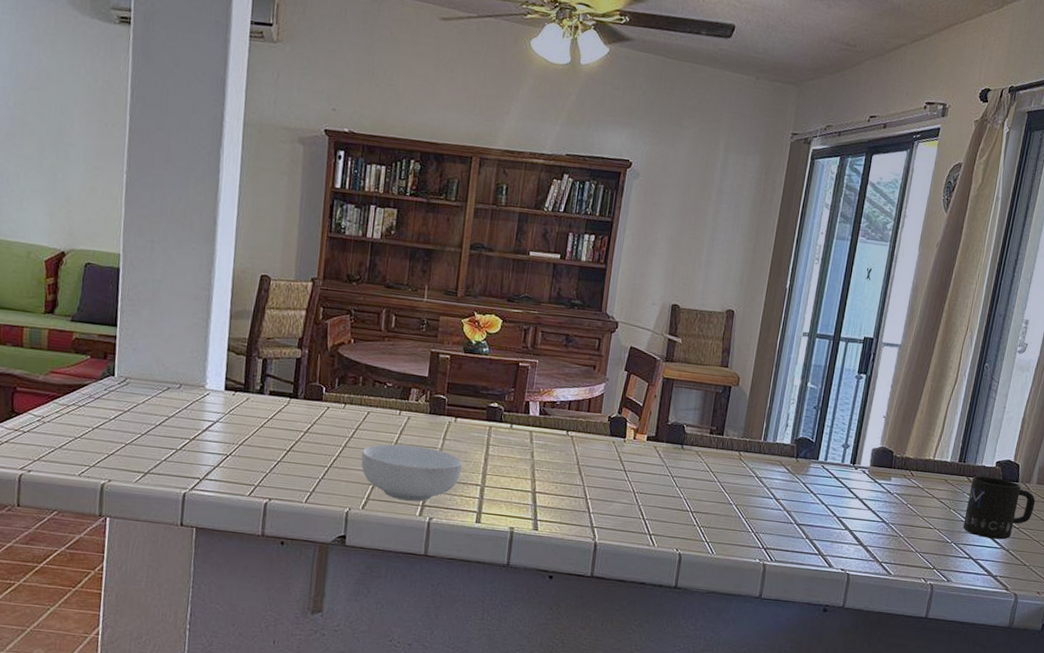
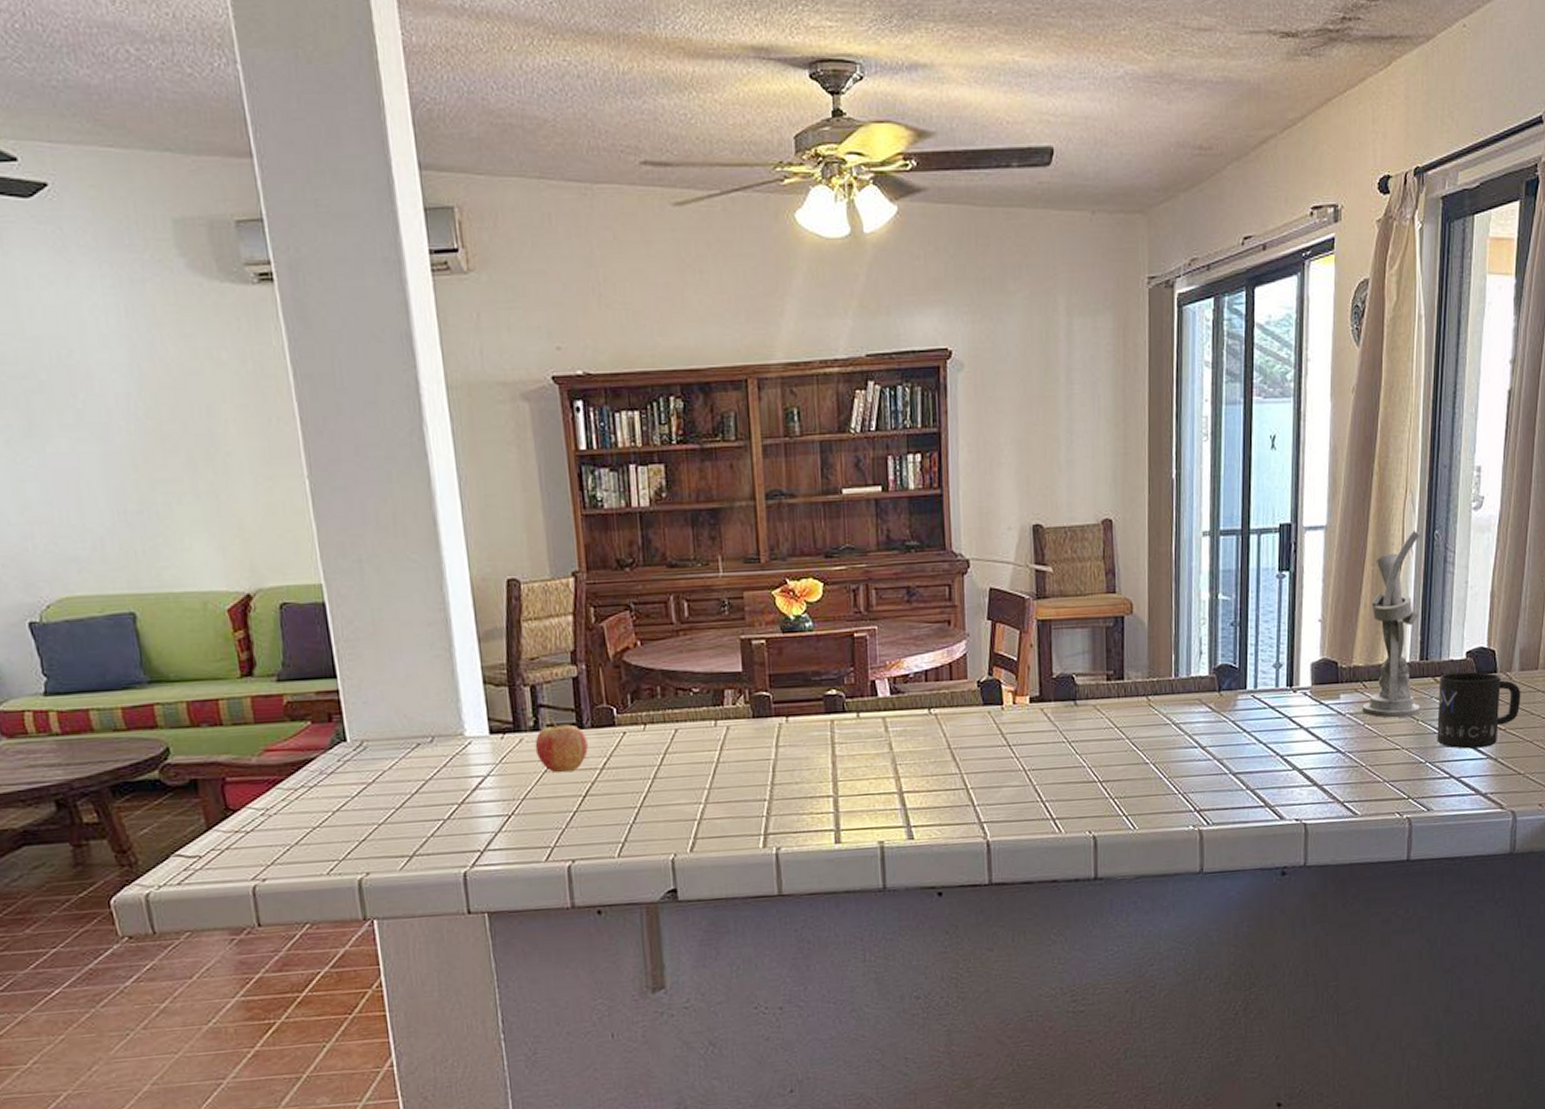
fruit: none [257,388,299,430] -> present [535,720,588,773]
cereal bowl: present [361,444,462,502] -> none [678,760,806,833]
utensil holder: none [907,359,974,505] -> present [1362,529,1421,718]

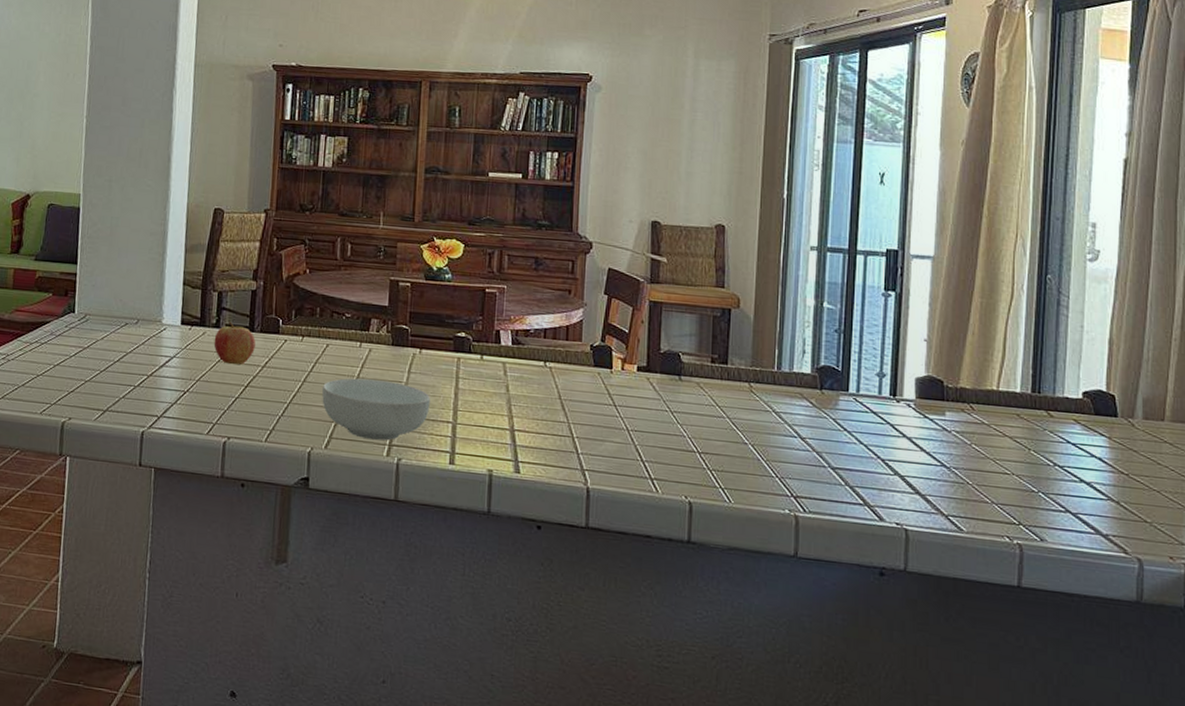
cereal bowl: none [678,760,806,833] -> present [322,378,430,441]
utensil holder: present [1362,529,1421,718] -> none [969,271,1032,446]
mug: present [1437,672,1521,749] -> none [1051,409,1146,489]

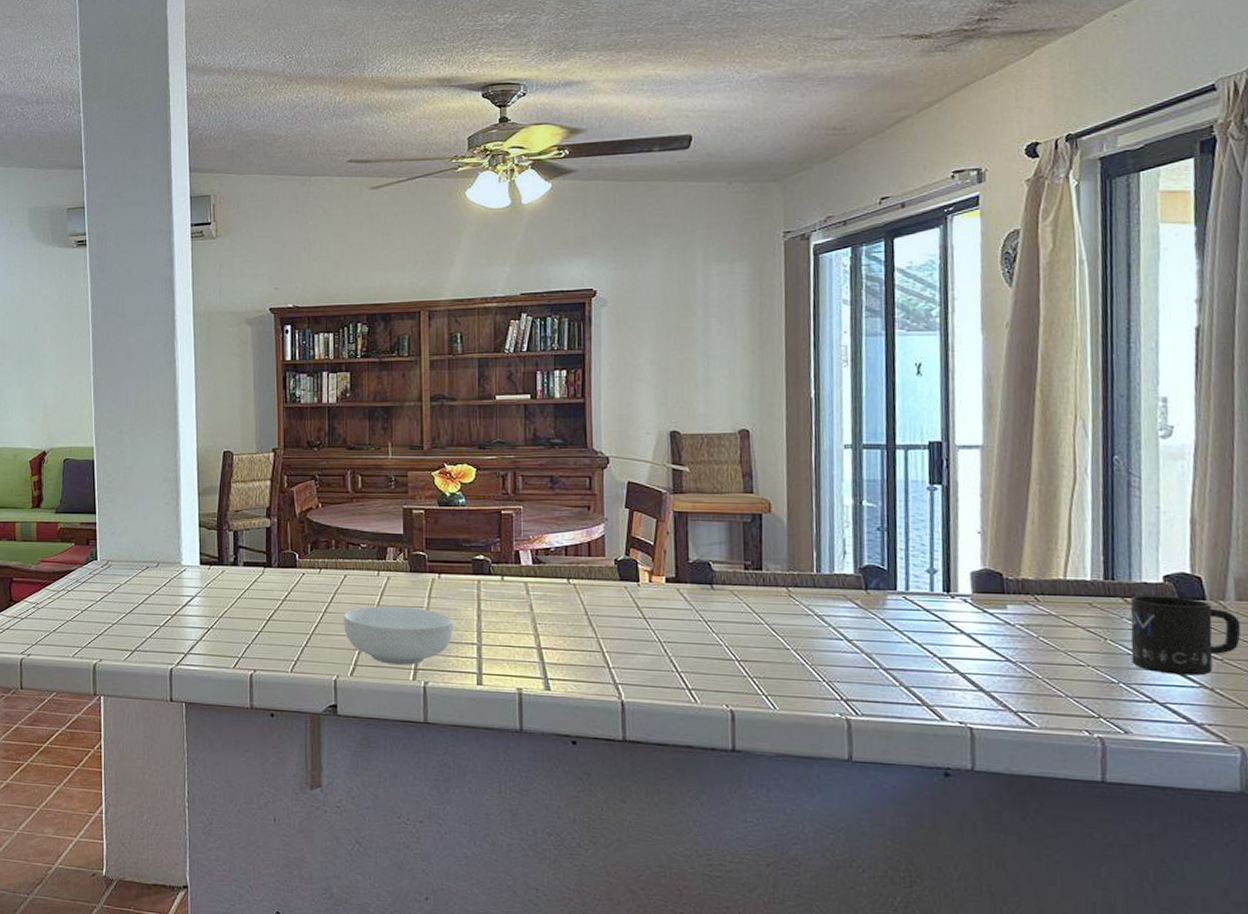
fruit: present [213,321,256,365] -> none [233,559,274,600]
mug: none [1051,409,1146,489] -> present [1130,595,1241,676]

